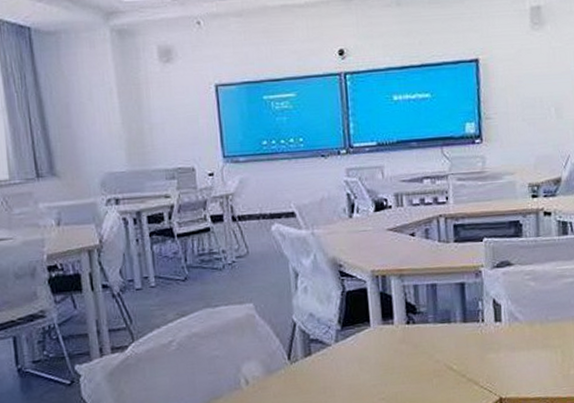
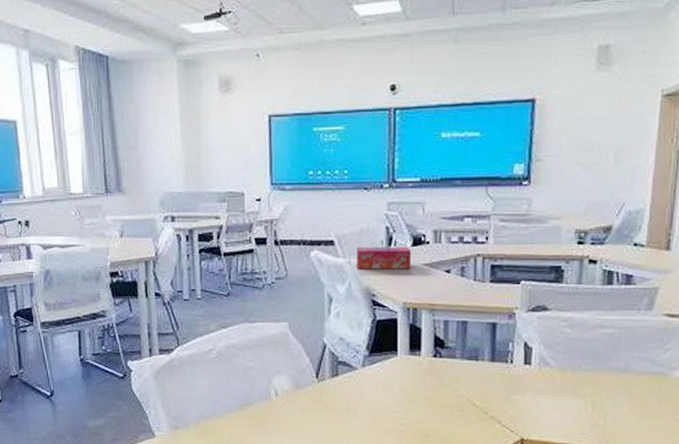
tissue box: none [319,212,375,240] -> present [357,246,411,269]

